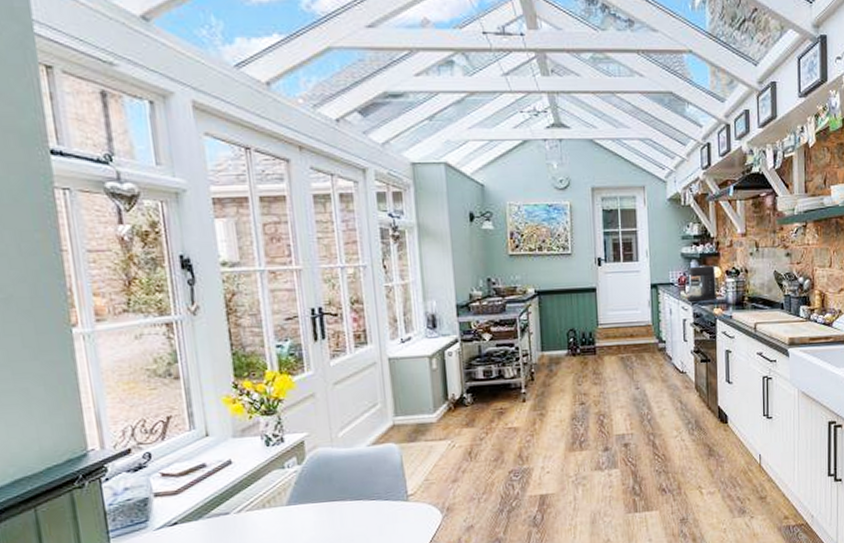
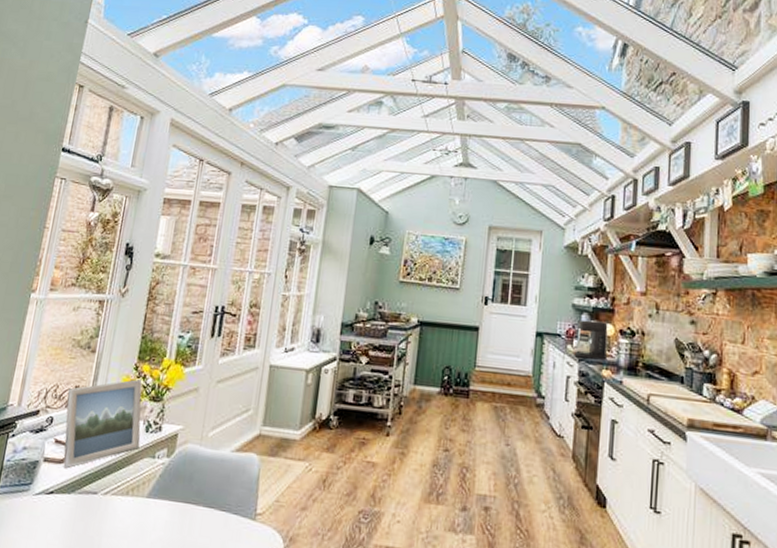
picture frame: none [158,397,264,499] -> present [63,379,142,469]

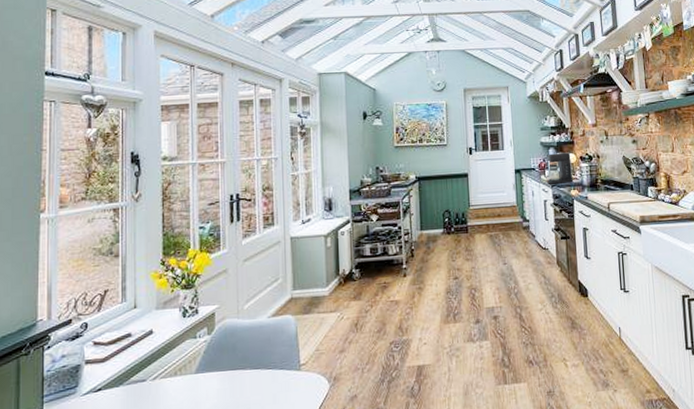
picture frame: present [63,379,142,469] -> none [97,273,180,366]

